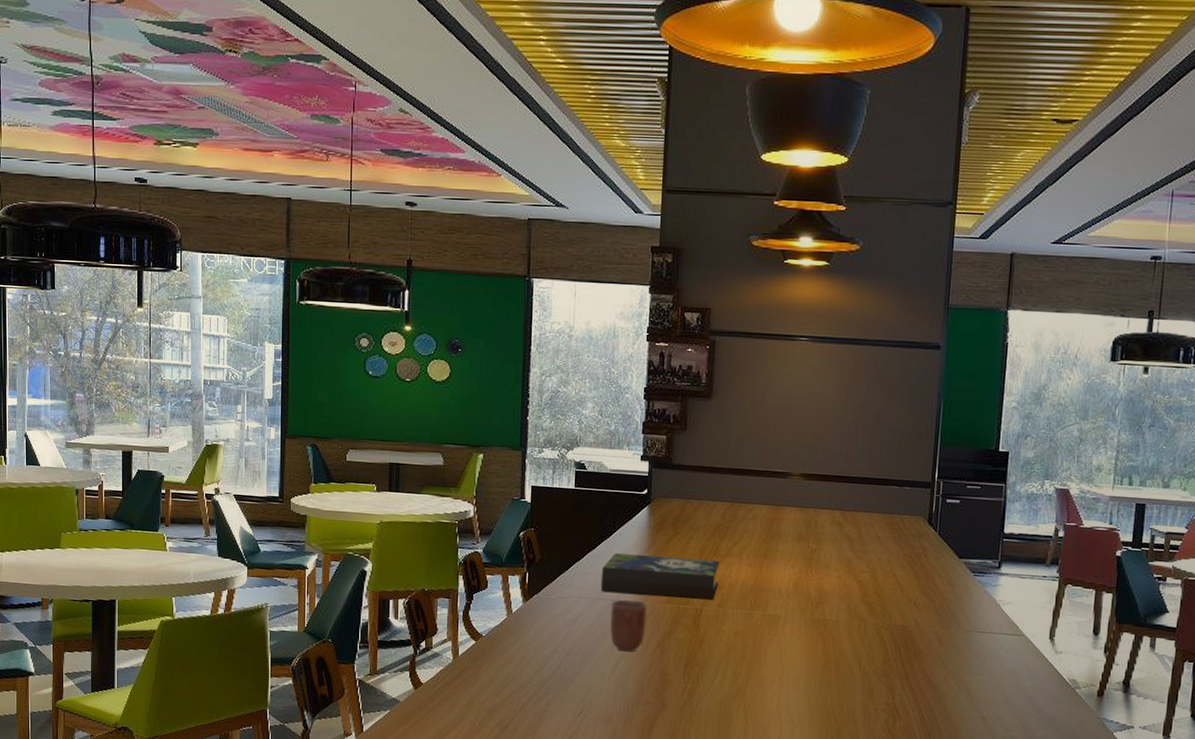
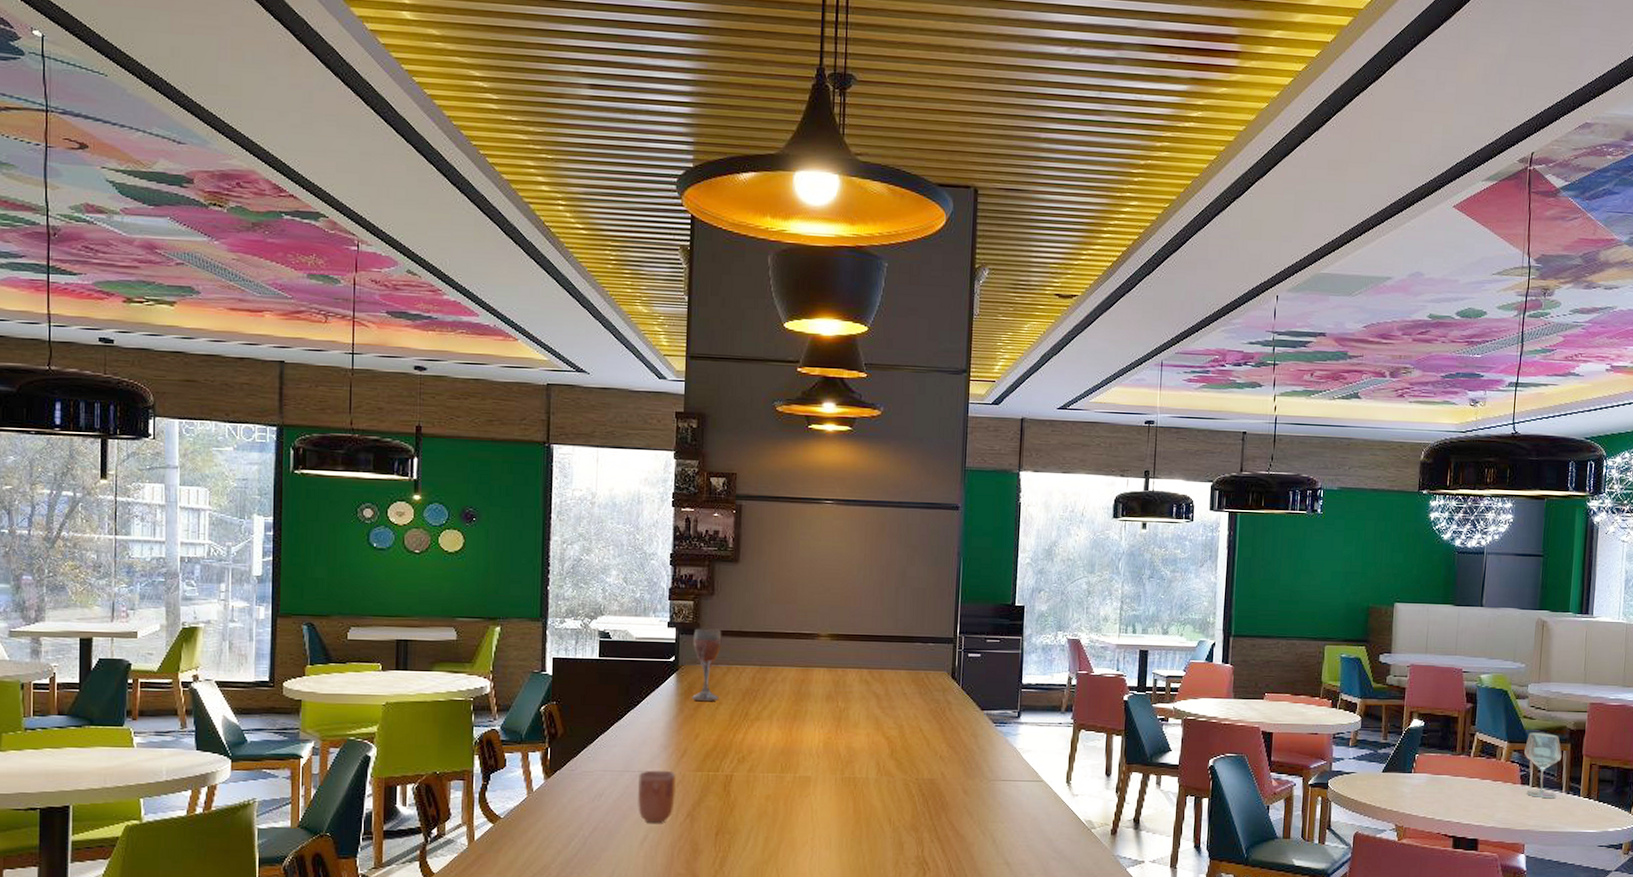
book: present [600,553,720,600] -> none [627,723,750,765]
cup: none [663,462,694,535] -> present [691,628,722,701]

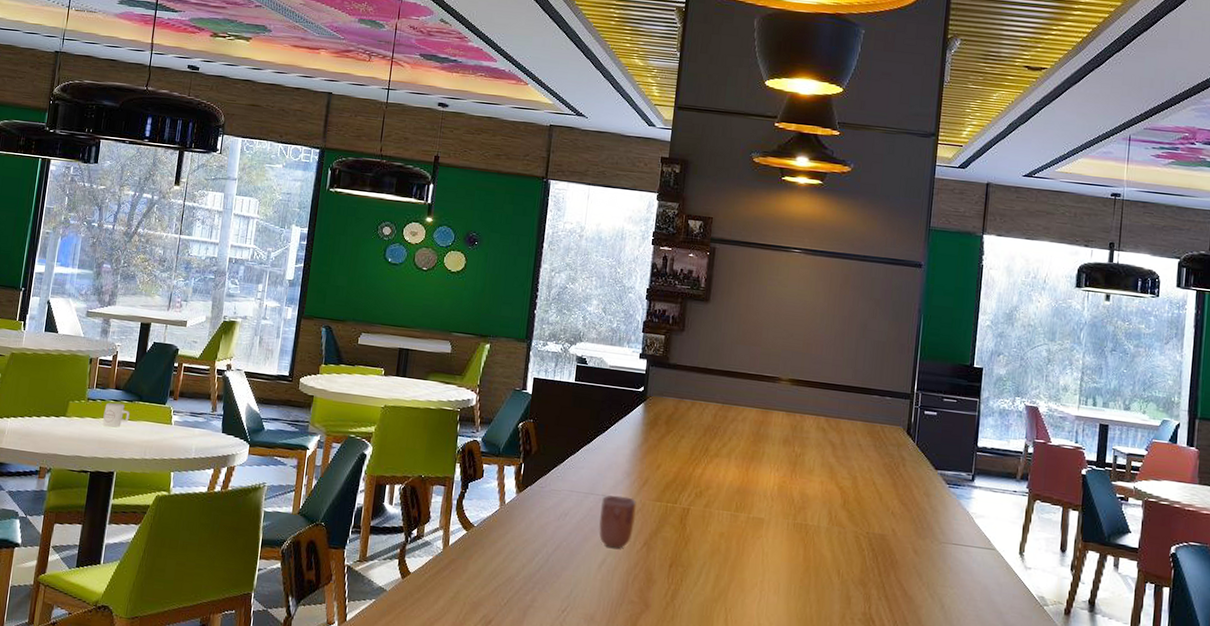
mug: none [47,729,80,759] -> present [102,402,130,429]
cup: present [691,628,722,701] -> none [656,362,689,434]

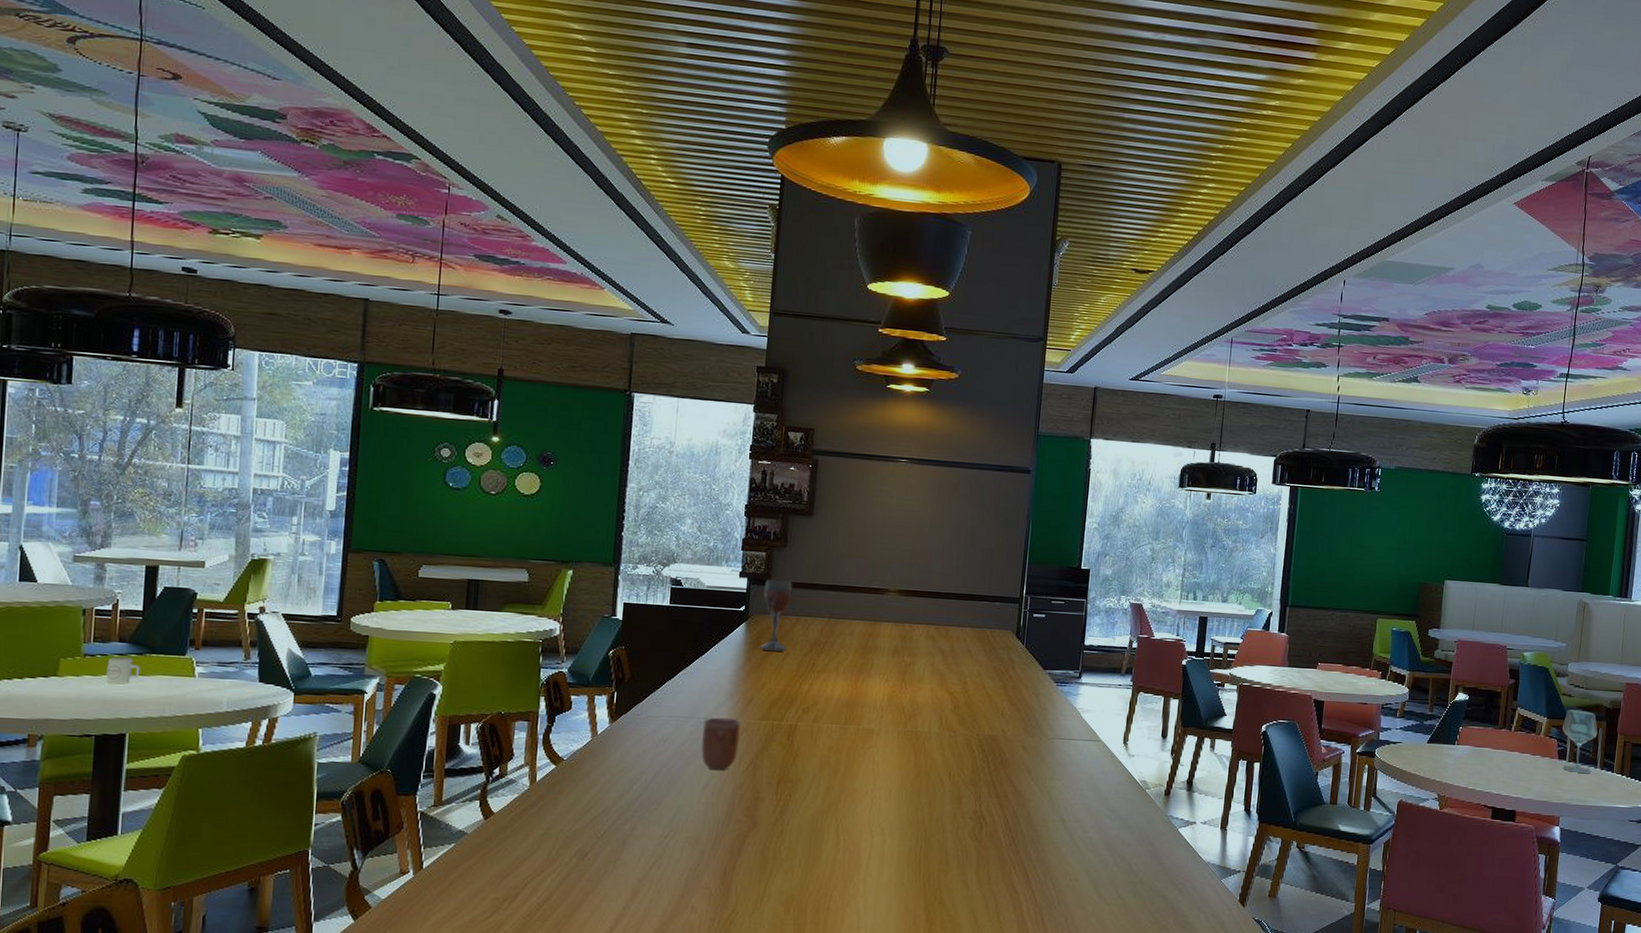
cup: none [656,362,689,434] -> present [759,579,793,651]

